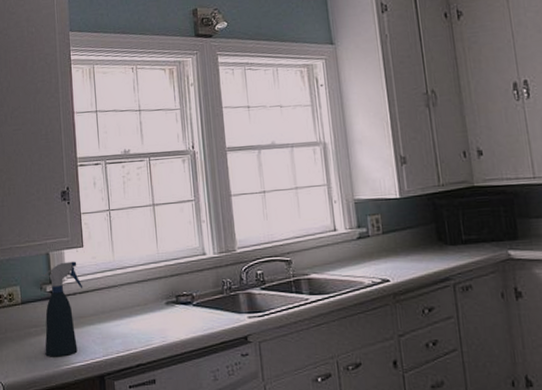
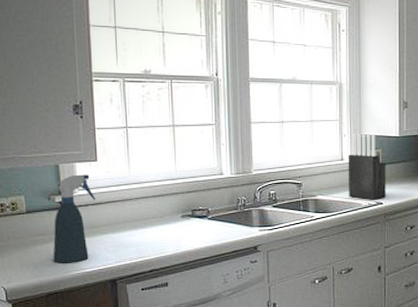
knife block: none [341,197,393,277] -> present [348,133,386,200]

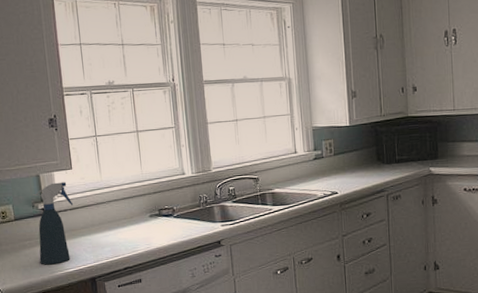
knife block: present [348,133,386,200] -> none [301,125,340,190]

